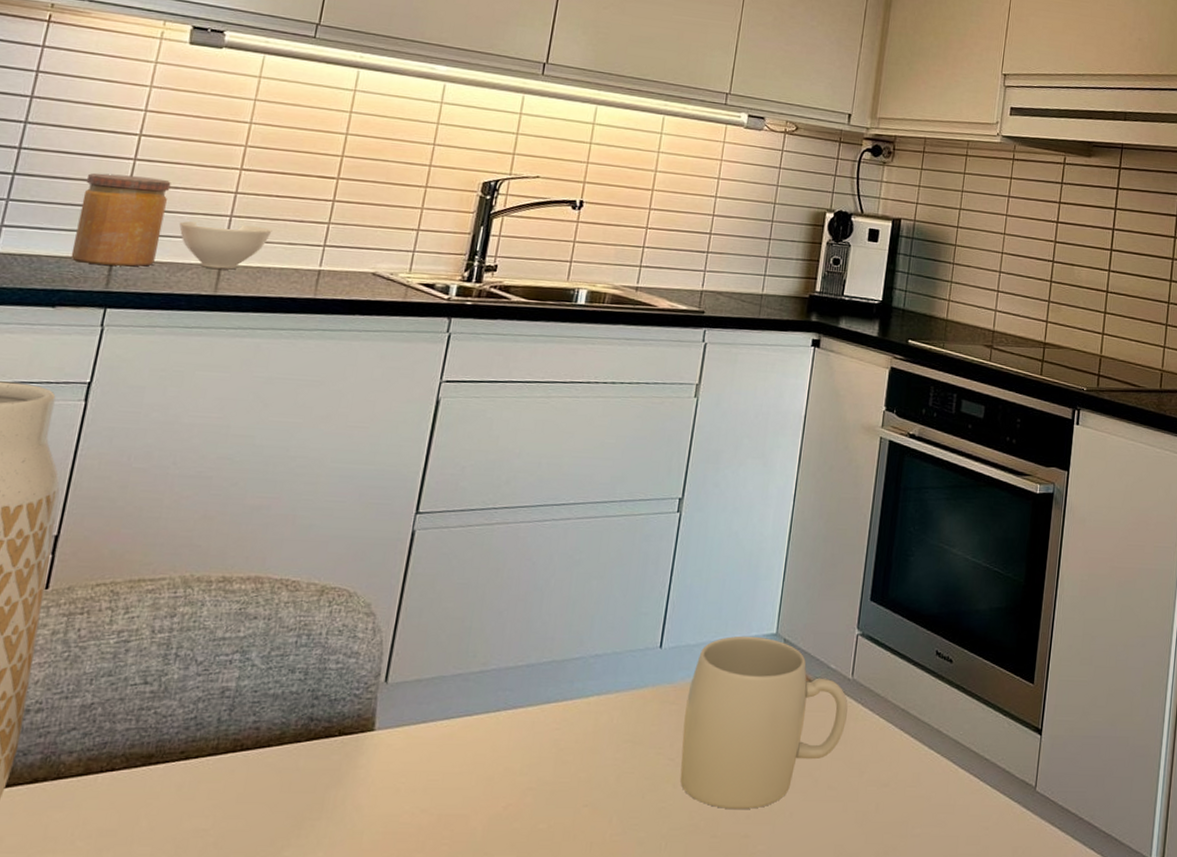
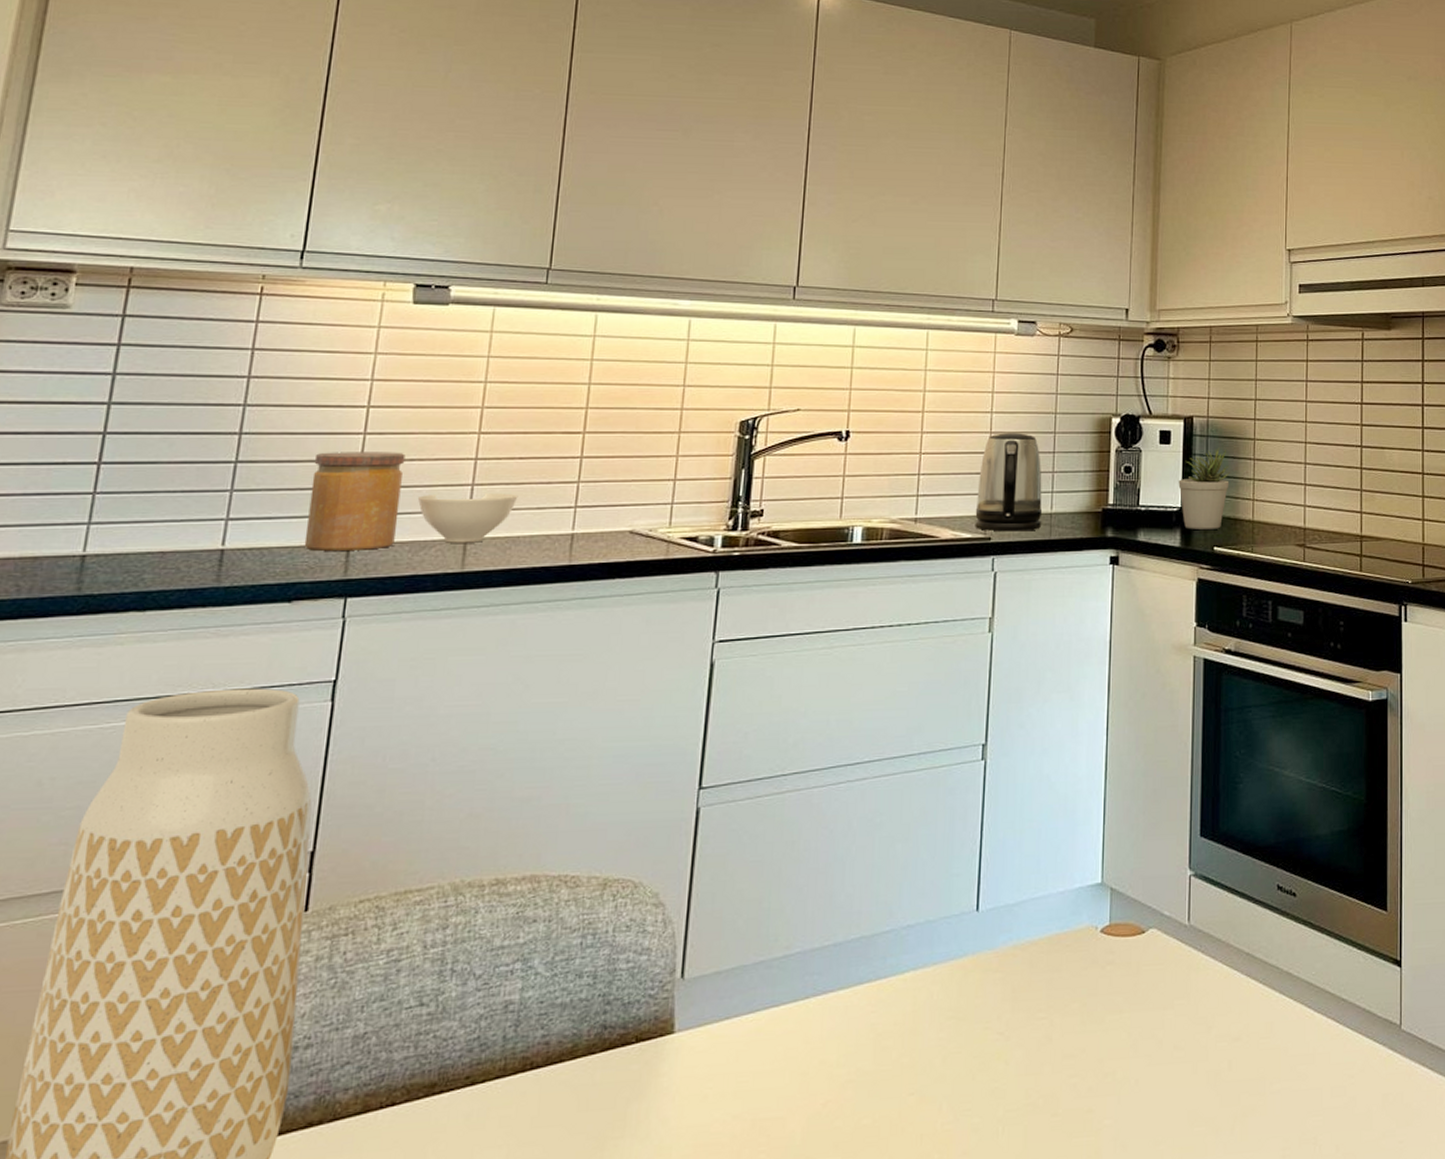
mug: present [680,635,848,810] -> none [1010,888,1187,1083]
kettle: none [690,215,757,309] -> present [975,432,1043,532]
potted plant: none [881,250,931,325] -> present [1178,449,1231,531]

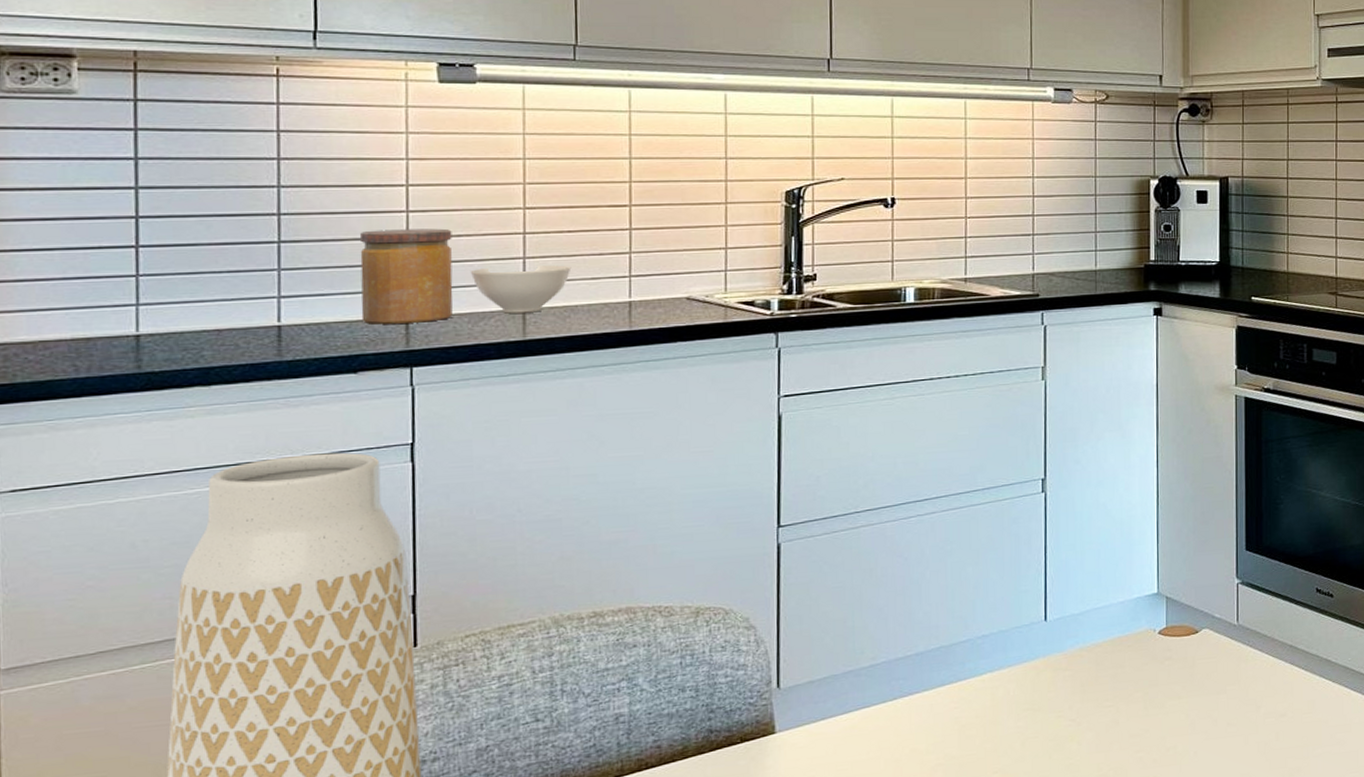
kettle: present [975,432,1043,532] -> none [1023,195,1087,289]
potted plant: present [1178,449,1231,531] -> none [1216,206,1266,283]

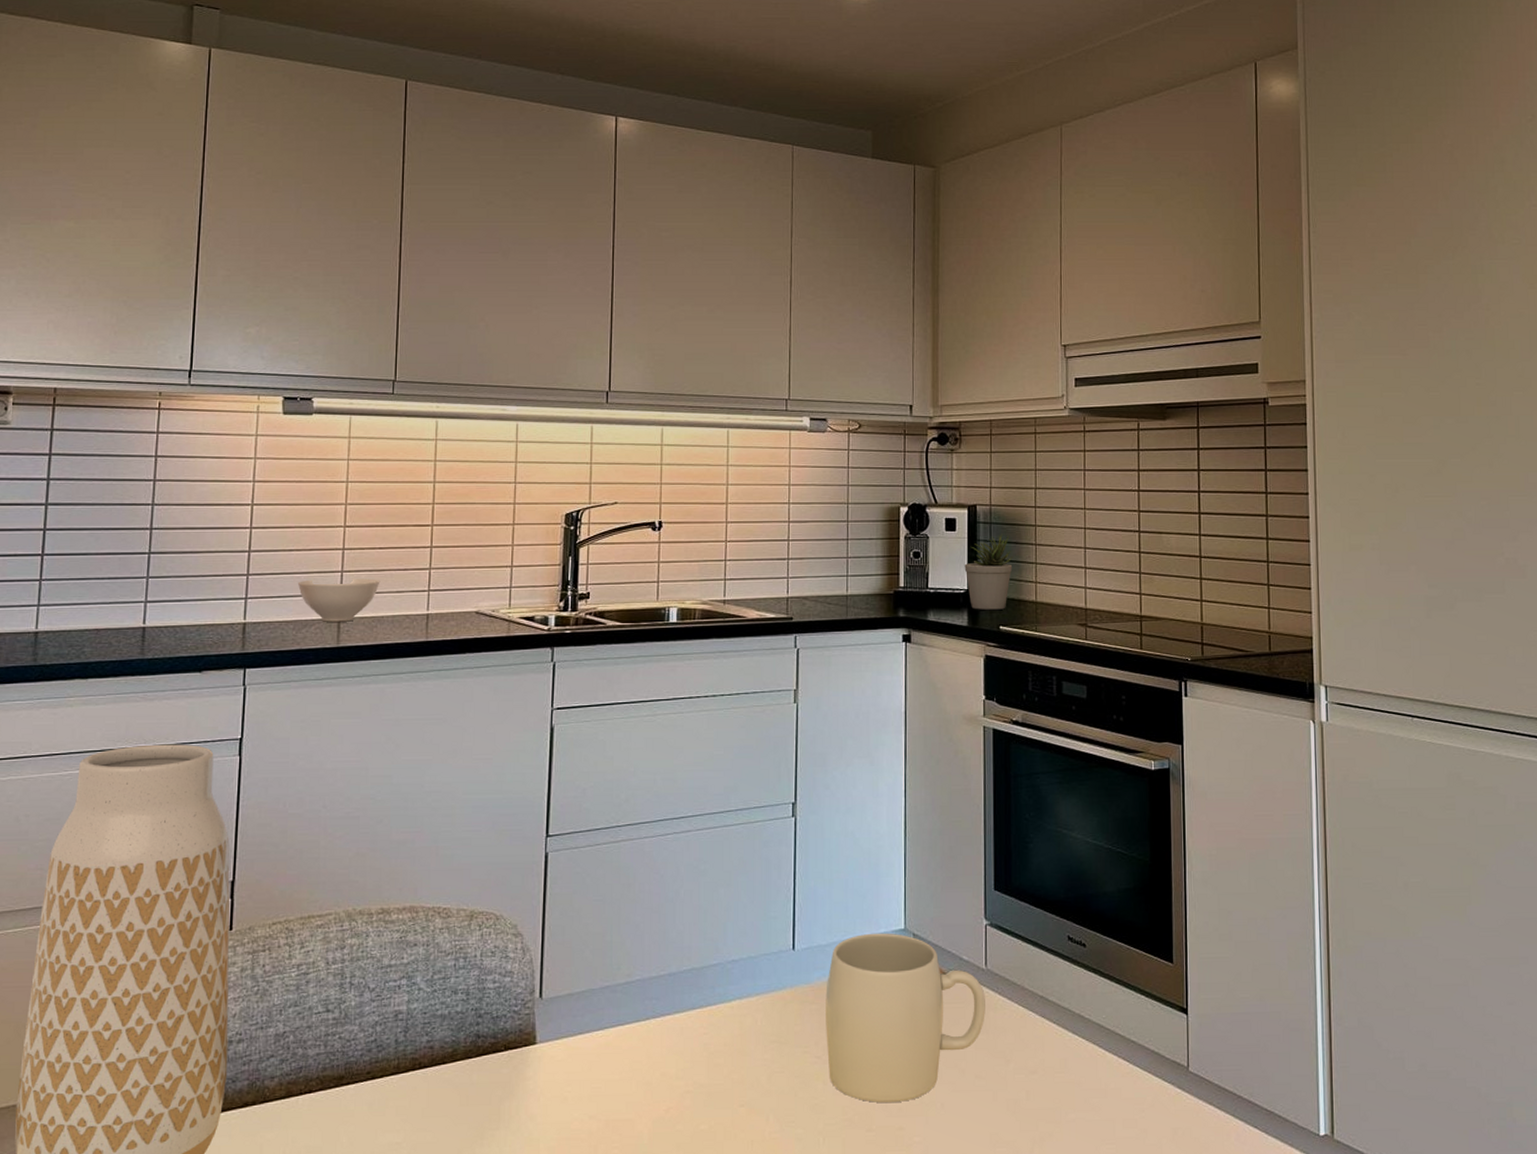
jar: present [359,228,453,324] -> none [208,543,285,628]
mug: none [1079,598,1237,757] -> present [826,933,985,1103]
potted plant: none [1216,206,1266,283] -> present [964,535,1014,611]

